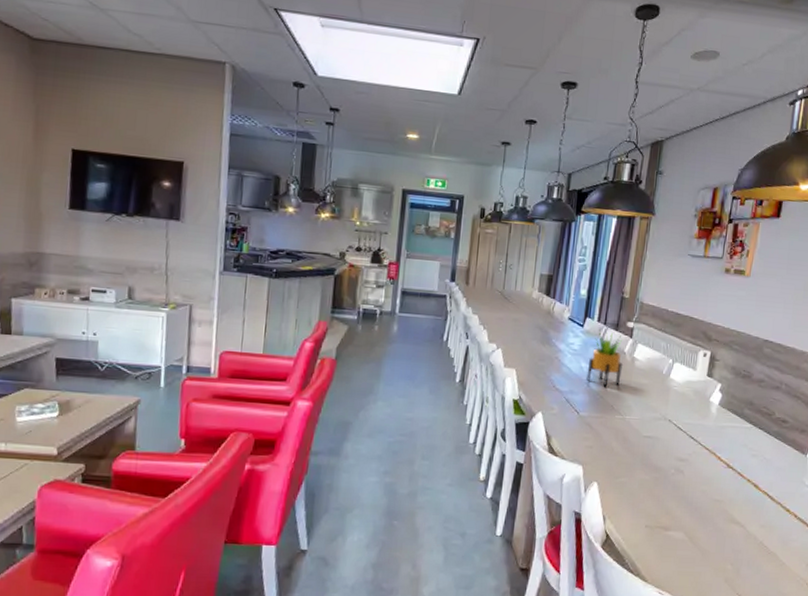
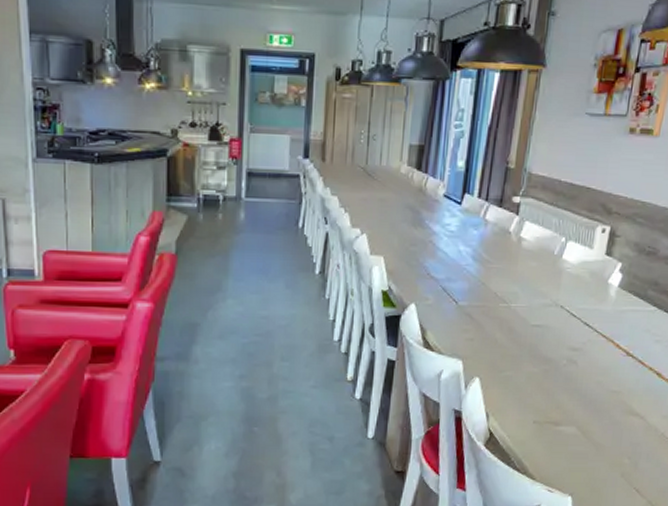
potted plant: present [586,329,624,387] -> none [465,207,508,272]

